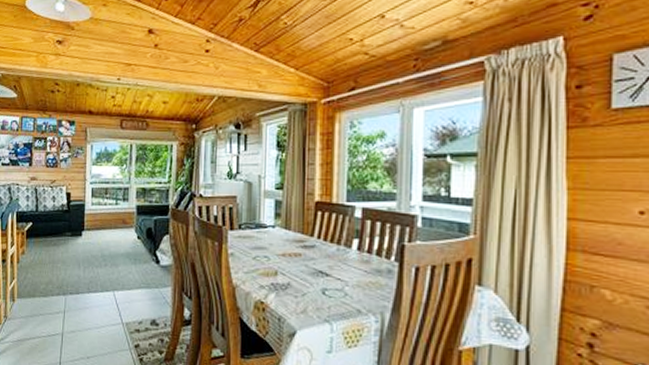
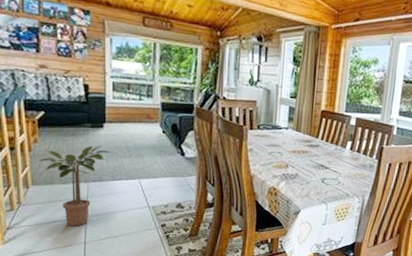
potted plant: none [25,255,88,344] -> present [39,145,111,226]

